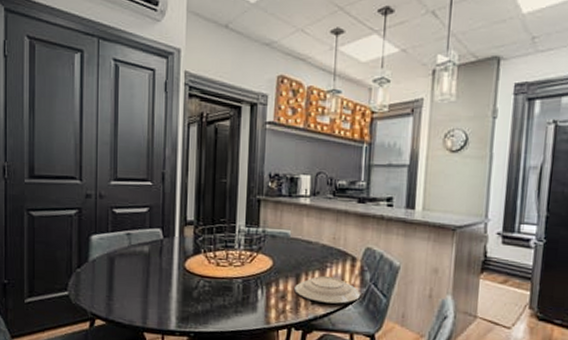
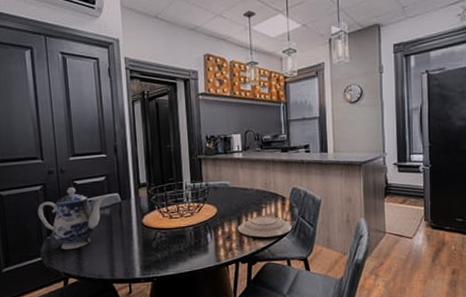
teapot: none [69,216,146,287] -> present [37,187,106,250]

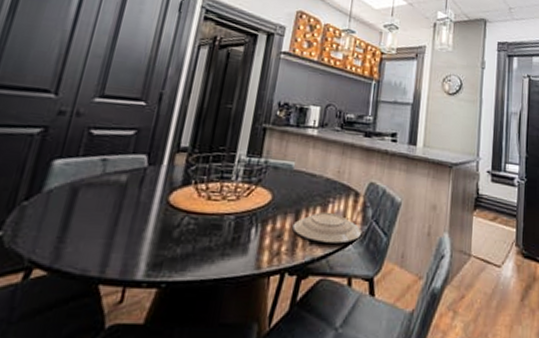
teapot: present [37,187,106,250] -> none [21,137,128,226]

